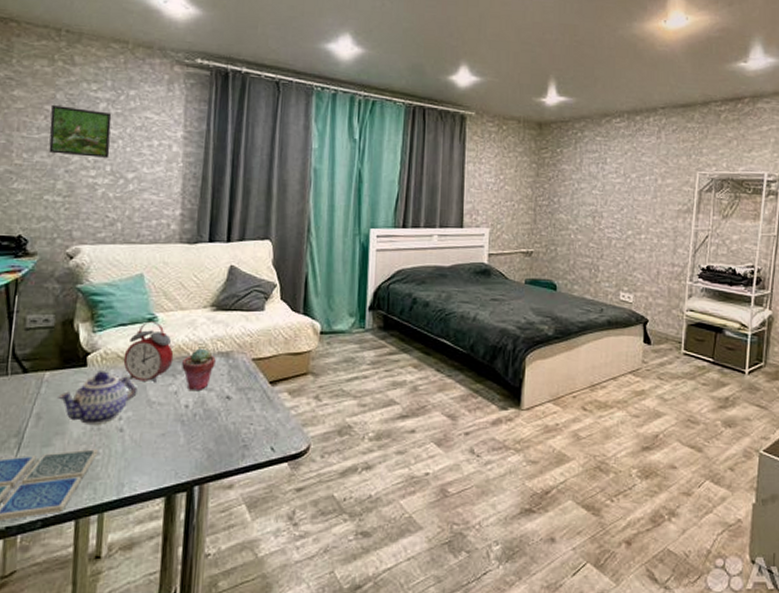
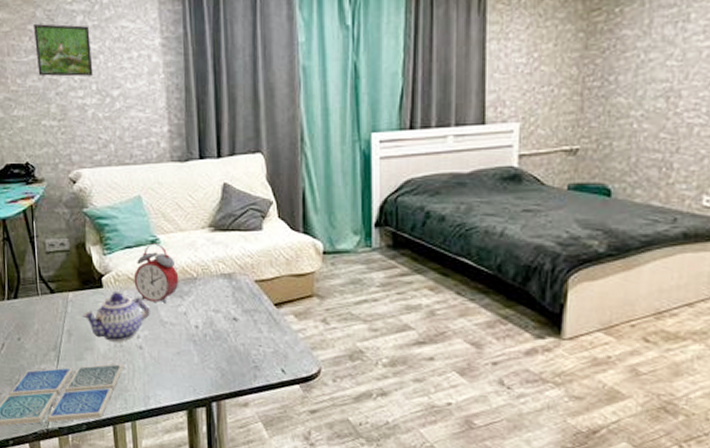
potted succulent: present [182,348,216,390] -> none [188,270,219,312]

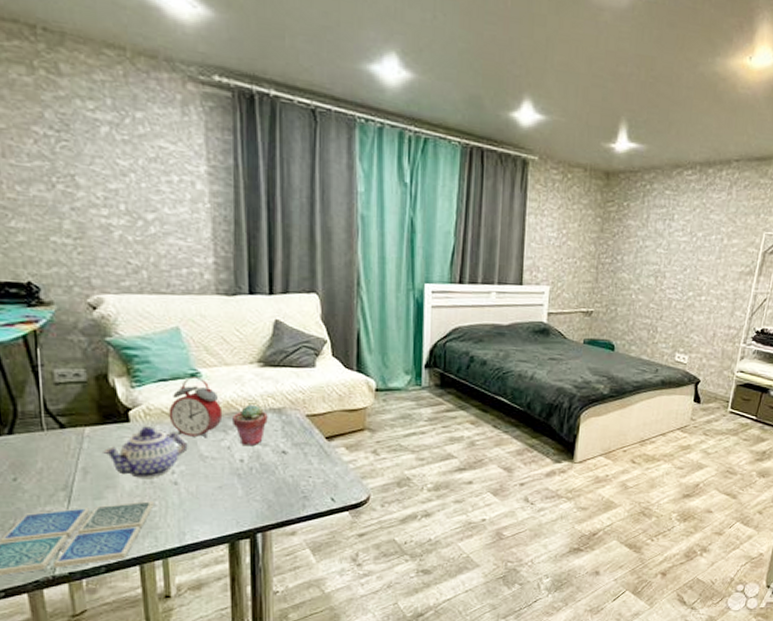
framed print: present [34,24,94,77] -> none [41,127,122,195]
potted succulent: none [188,270,219,312] -> present [233,404,268,445]

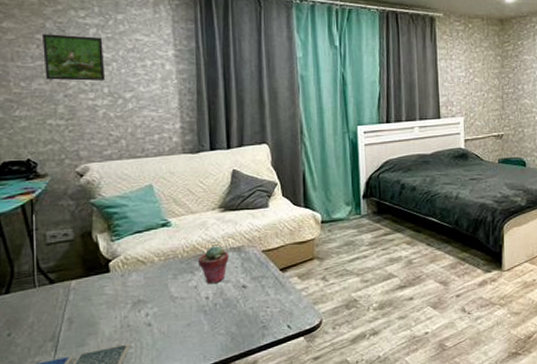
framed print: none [41,127,122,195] -> present [43,34,106,81]
teapot: present [103,426,188,478] -> none [86,274,160,323]
alarm clock: present [168,377,223,438] -> none [143,226,190,281]

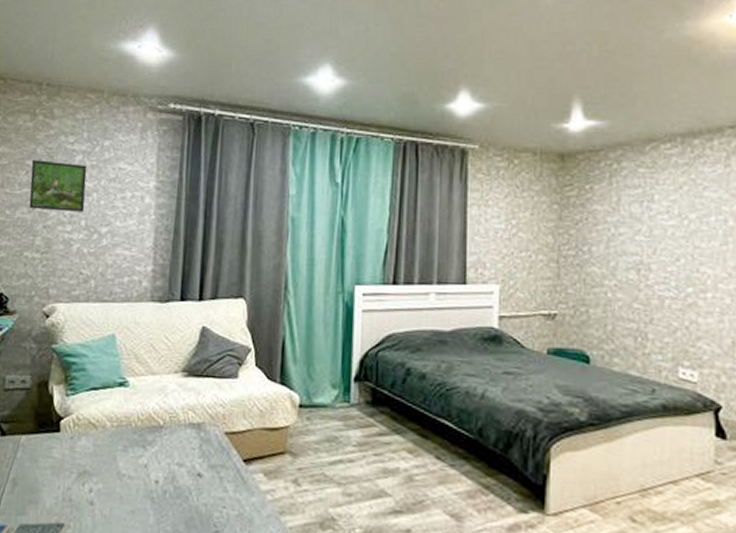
potted succulent: present [198,246,229,284] -> none [152,418,187,465]

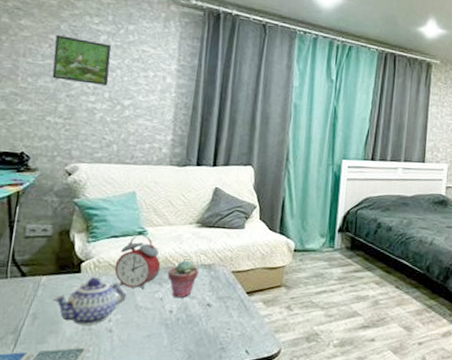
teapot: none [32,437,108,495] -> present [53,277,127,325]
alarm clock: none [94,386,144,454] -> present [114,234,161,290]
potted succulent: none [152,418,187,465] -> present [168,260,199,298]

